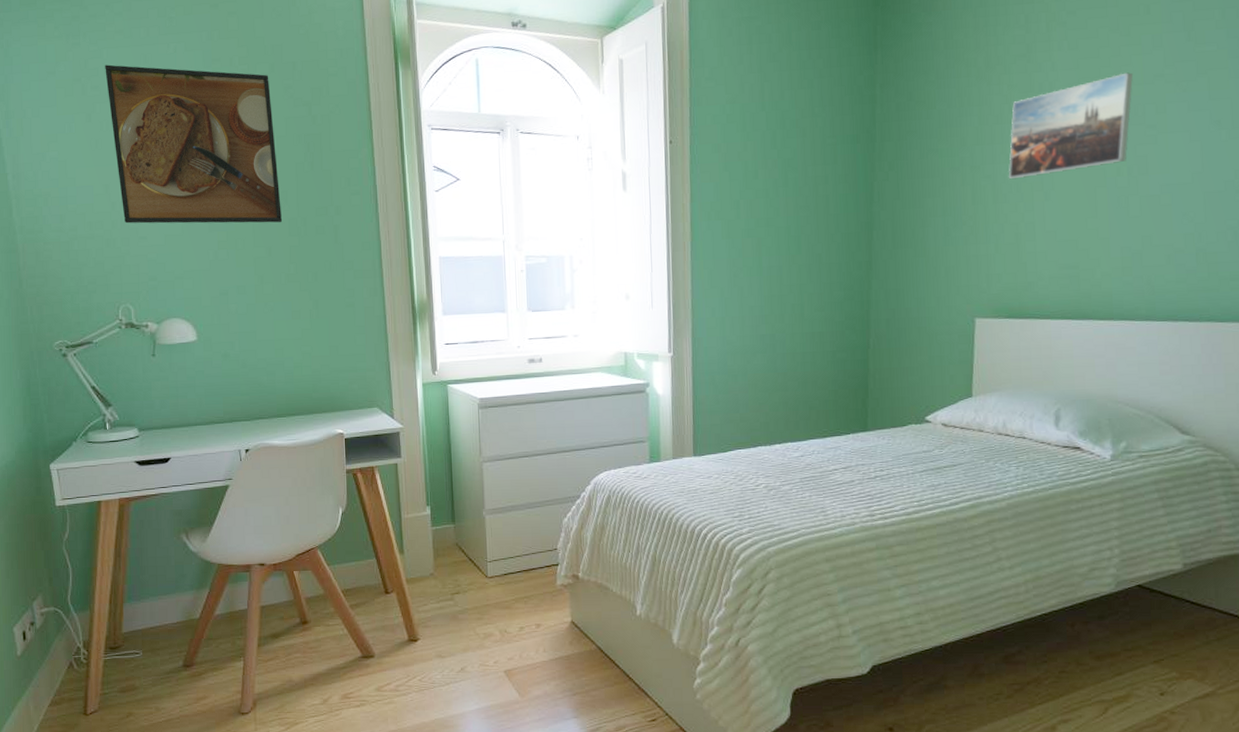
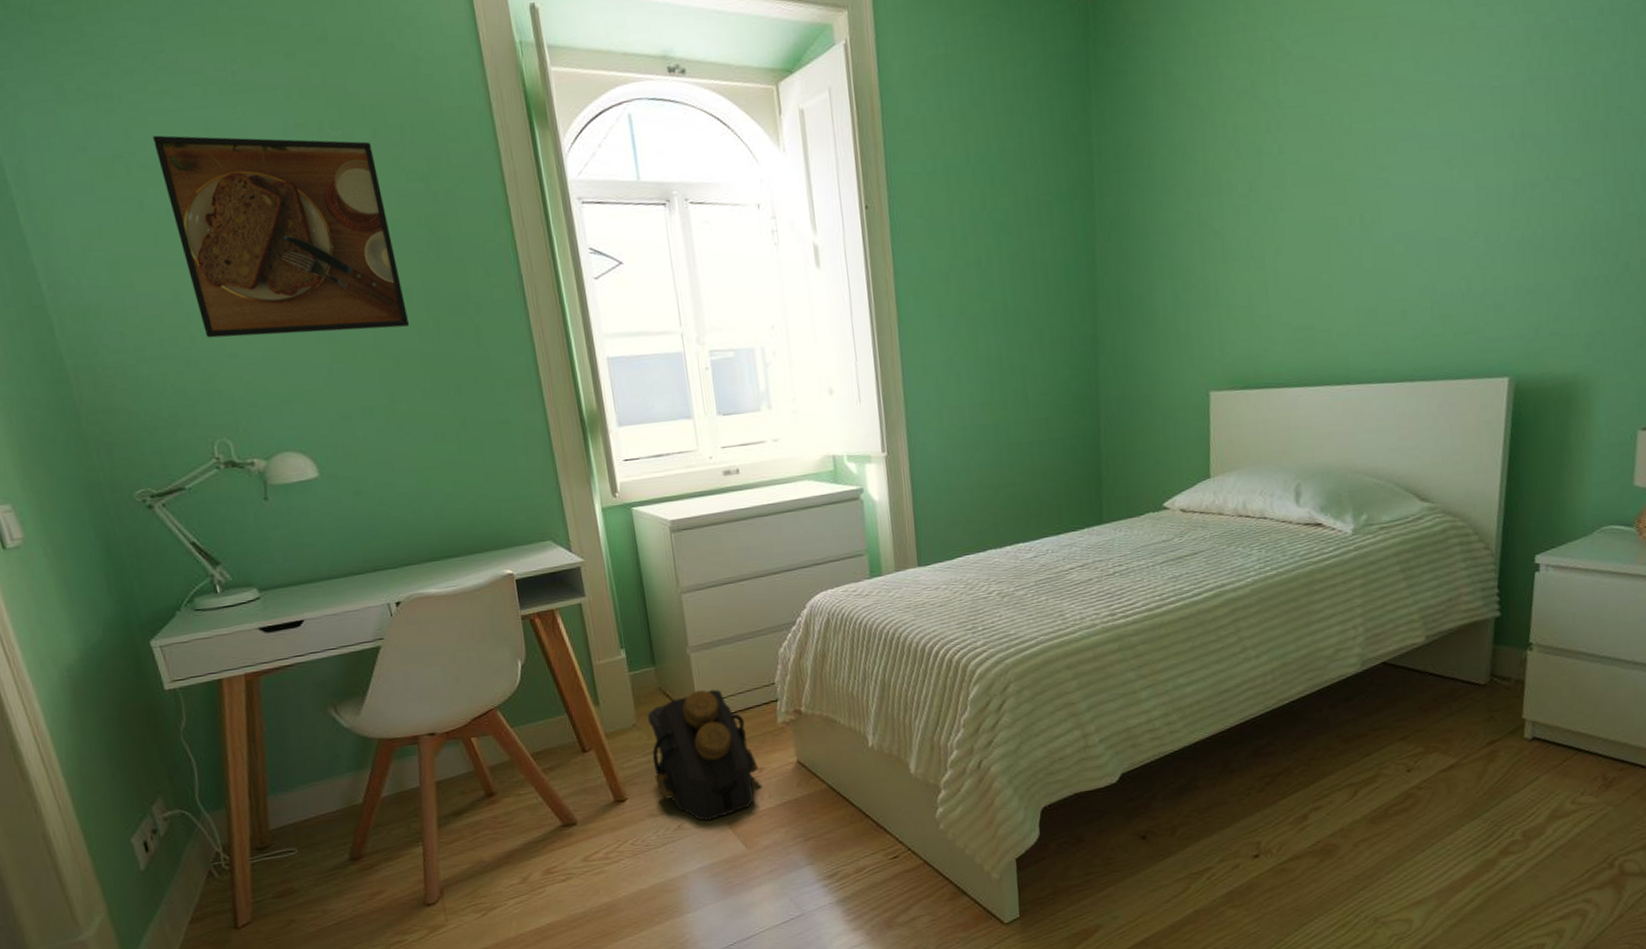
backpack: none [444,548,536,667] -> present [647,689,758,821]
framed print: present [1008,72,1133,180] -> none [1237,108,1363,234]

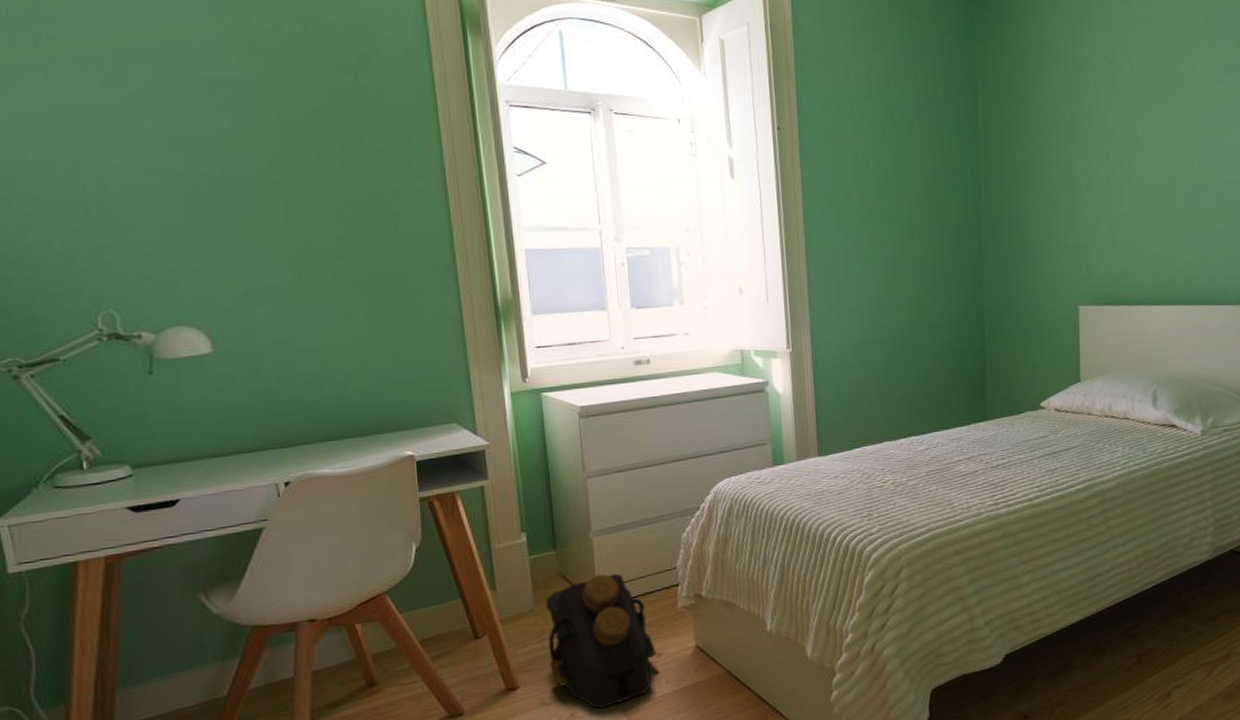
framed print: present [153,135,410,338] -> none [67,11,325,210]

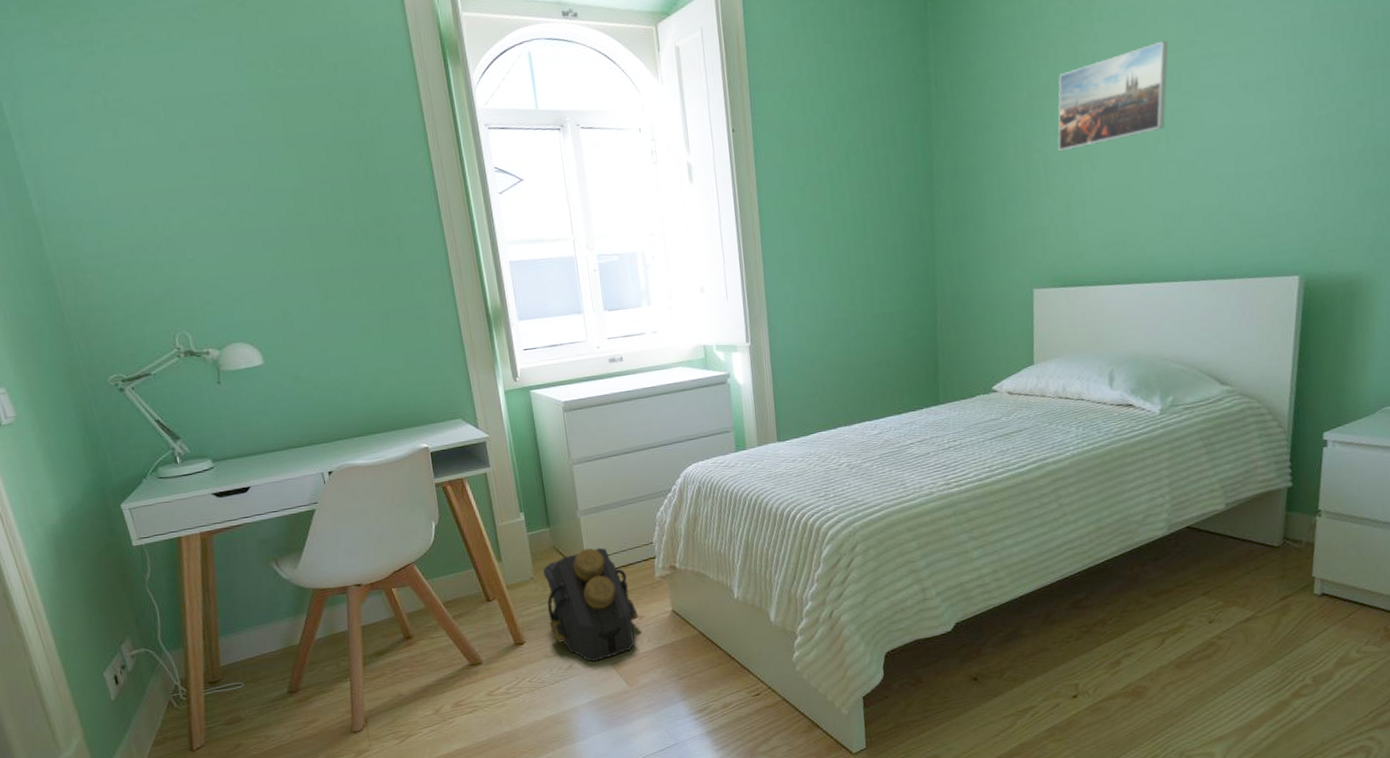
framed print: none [1099,77,1198,174] -> present [1058,40,1168,152]

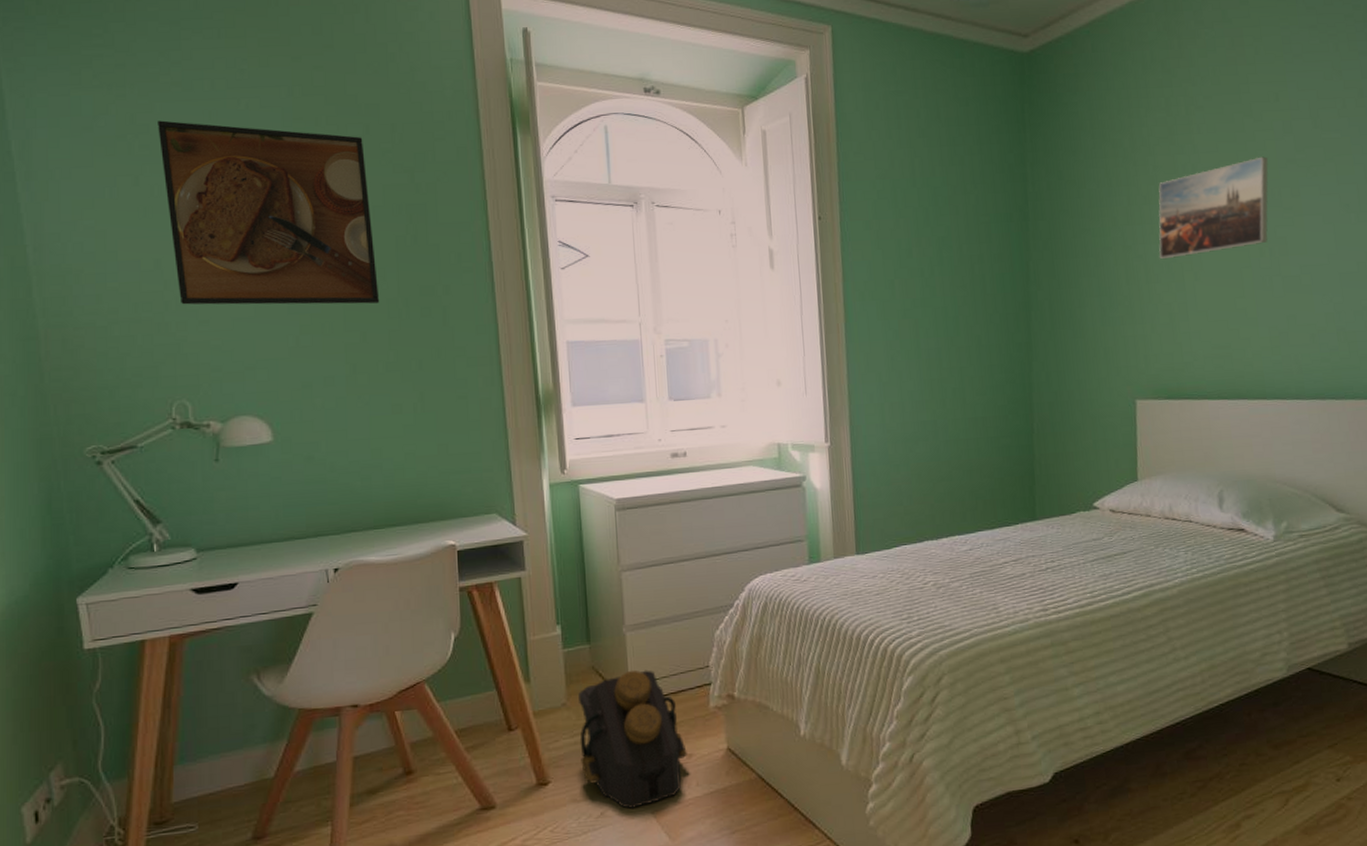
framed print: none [126,74,342,246] -> present [158,120,380,305]

